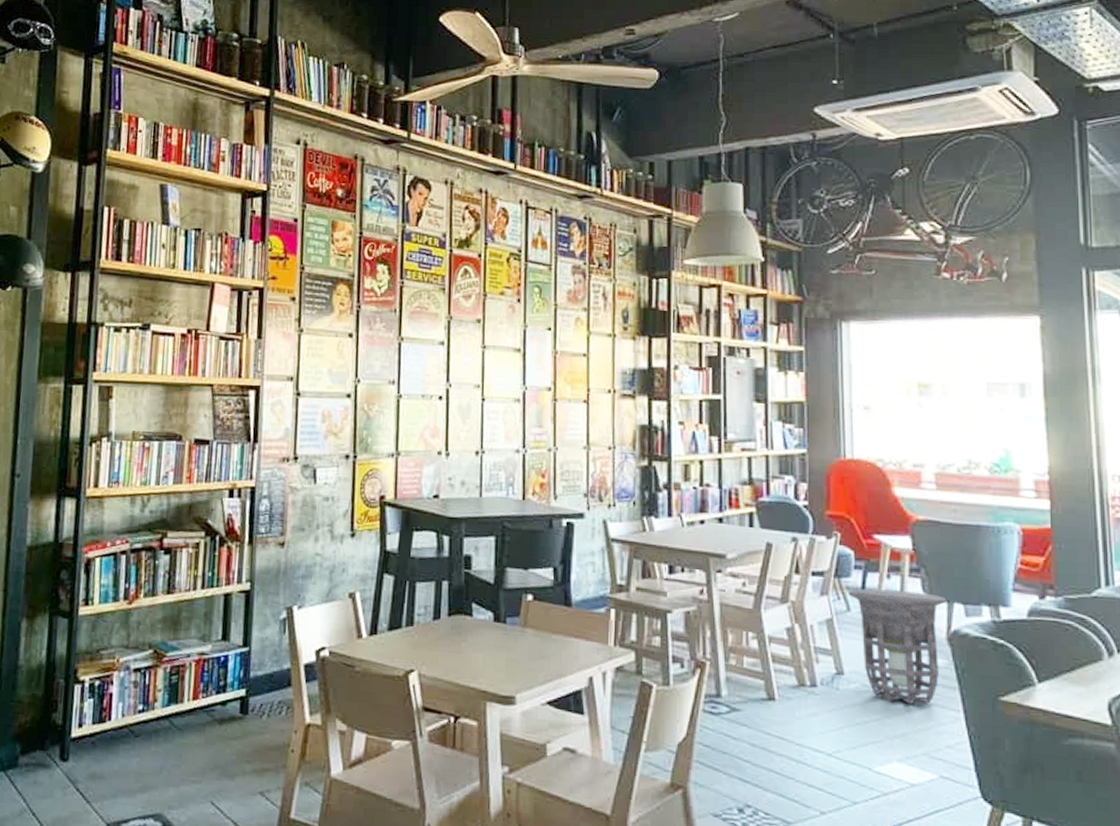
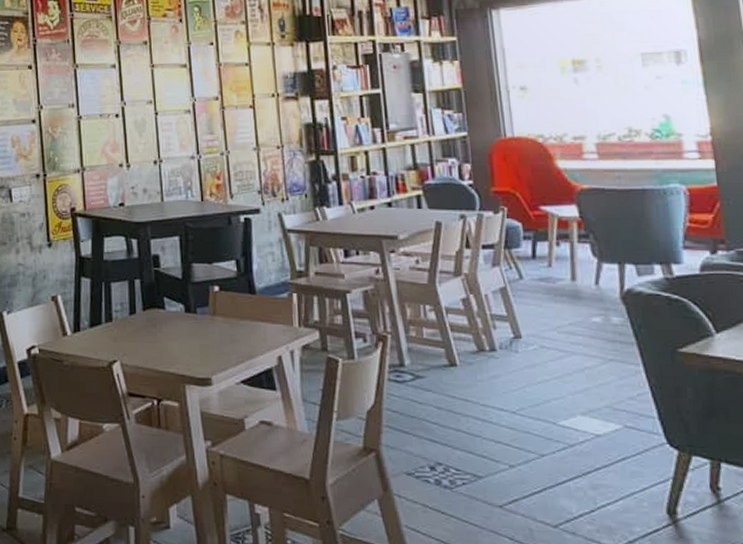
side table: present [848,588,947,704] -> none [519,256,618,361]

